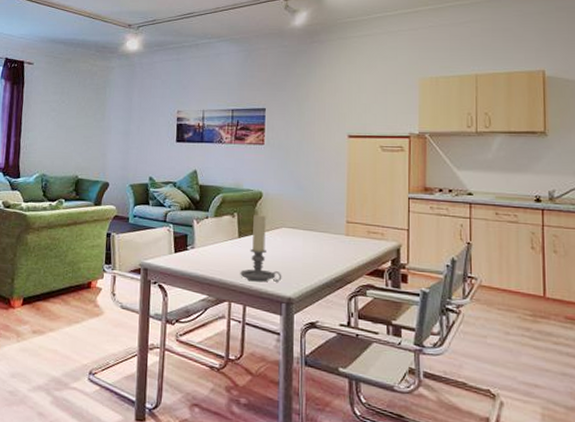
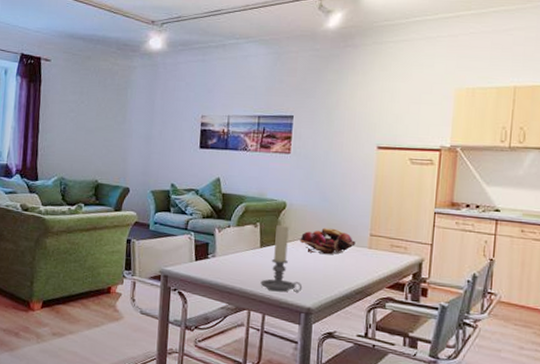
fruit basket: none [277,216,333,242] -> present [300,228,356,255]

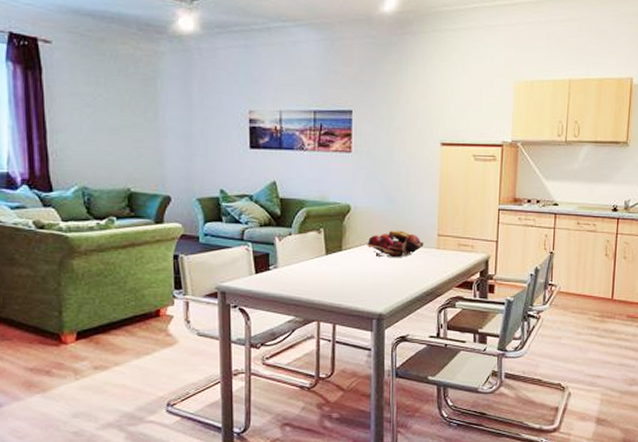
candle holder: present [260,224,303,292] -> none [328,229,373,300]

